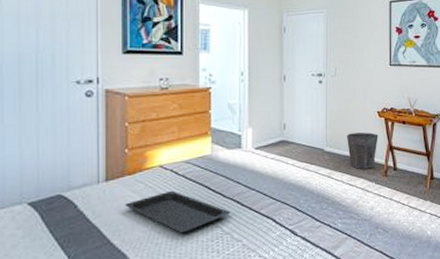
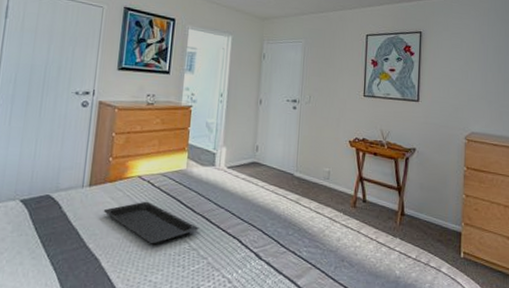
waste bin: present [347,133,378,169] -> none [317,160,349,198]

